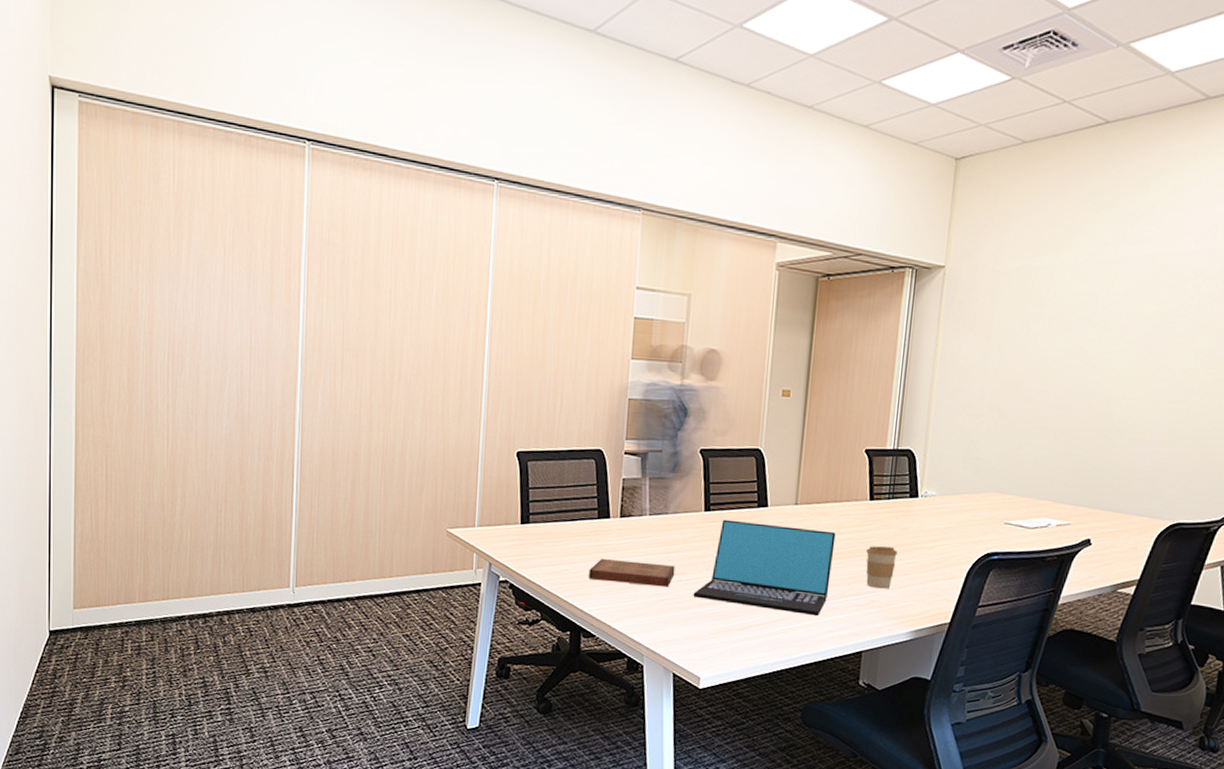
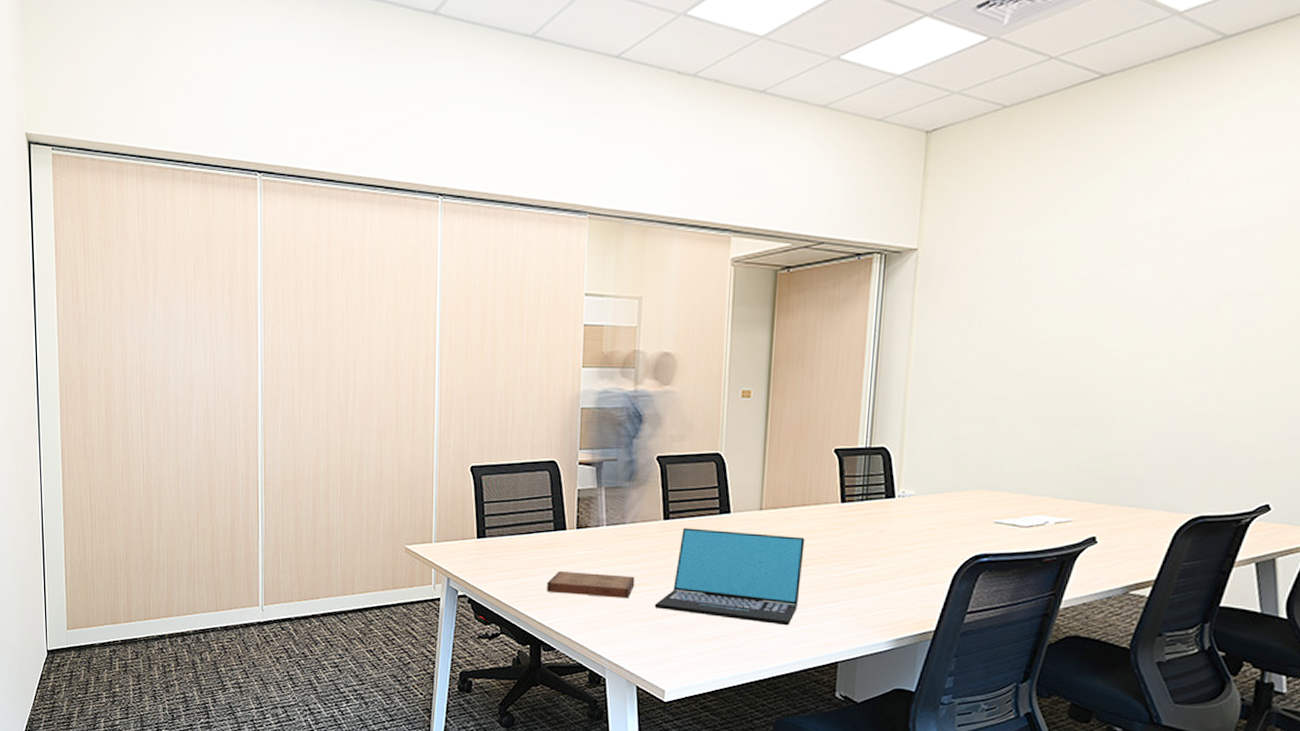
coffee cup: present [866,546,897,589] -> none [839,551,874,596]

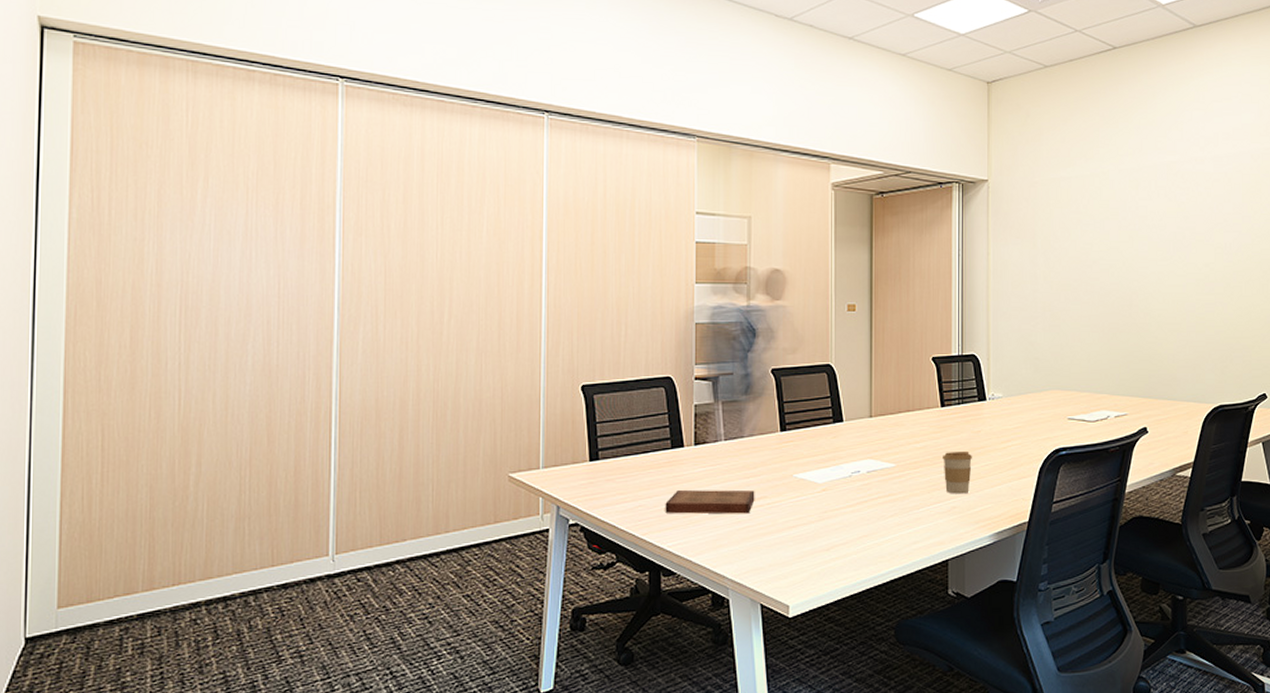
laptop: present [654,527,805,626] -> none [775,438,912,529]
coffee cup: none [839,551,874,596] -> present [943,452,972,494]

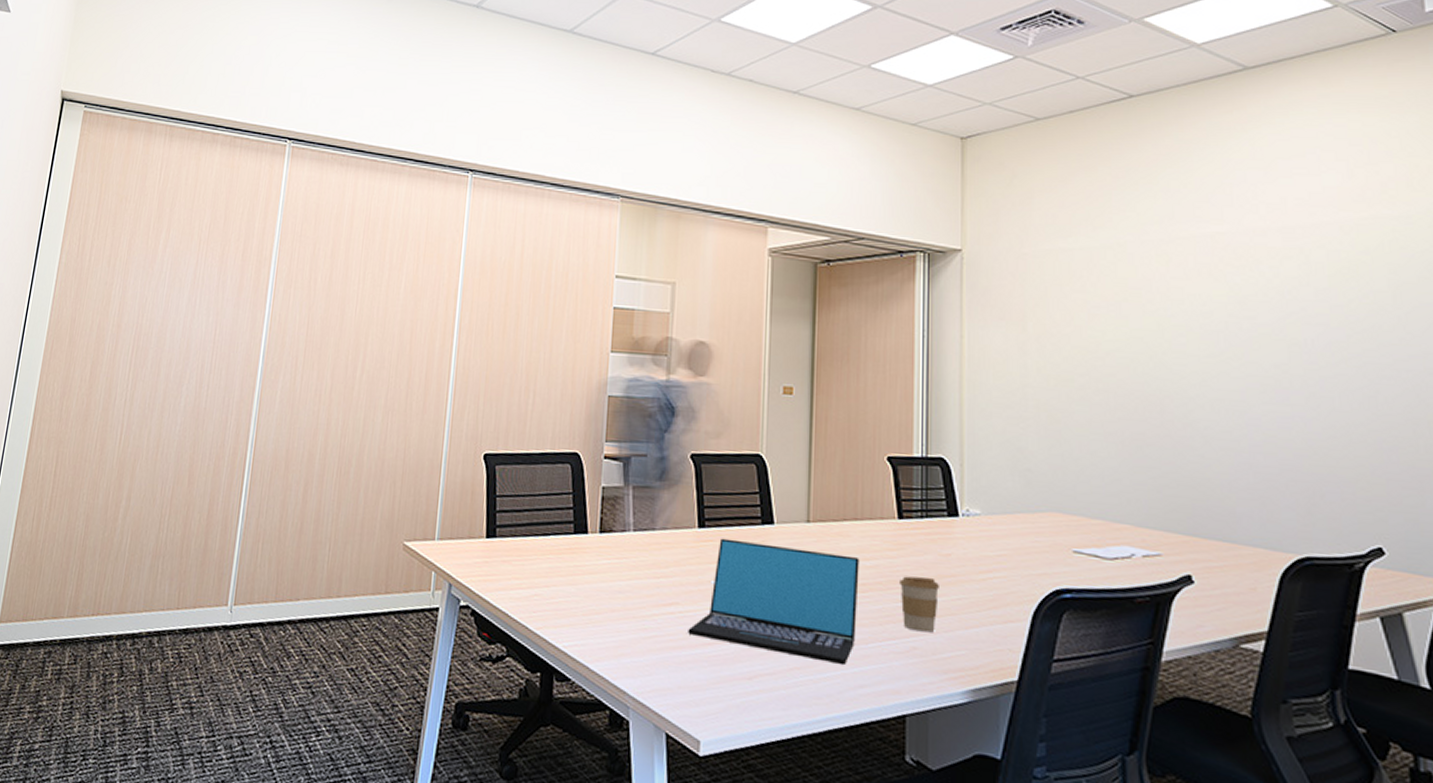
book: present [665,489,755,514] -> none [563,581,666,621]
laptop: none [775,438,912,529] -> present [688,538,859,666]

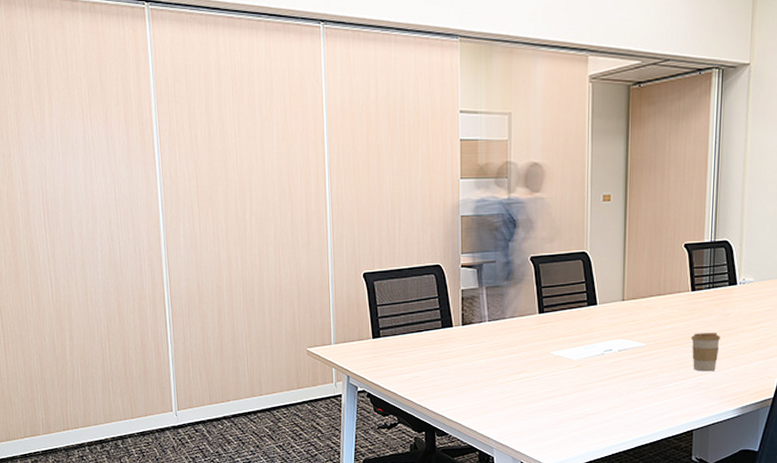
laptop: present [688,538,859,666] -> none [534,319,662,401]

